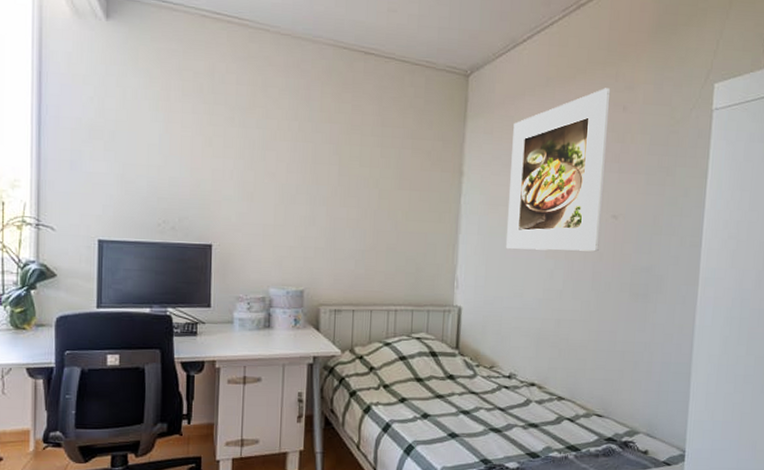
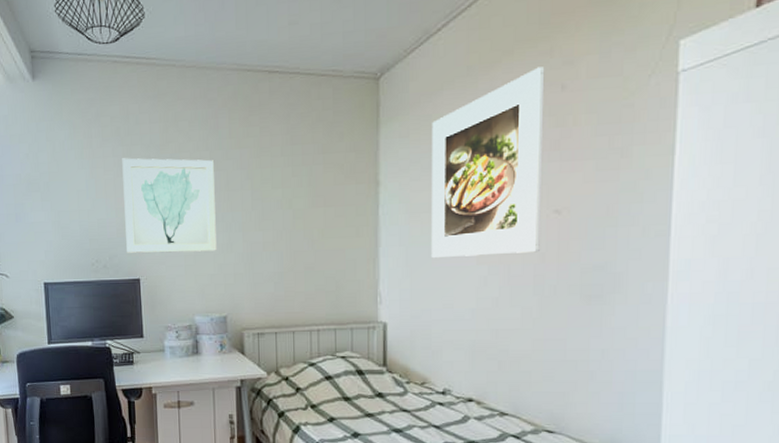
wall art: none [200,116,302,223] -> present [122,158,217,253]

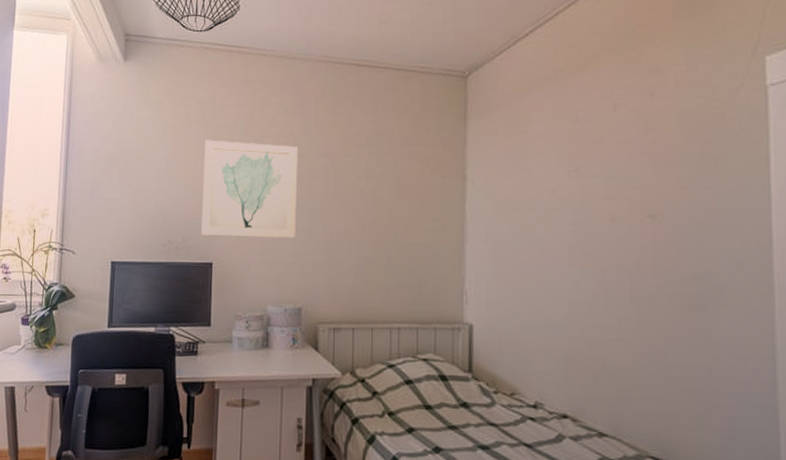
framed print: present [430,67,545,259] -> none [520,74,635,259]

